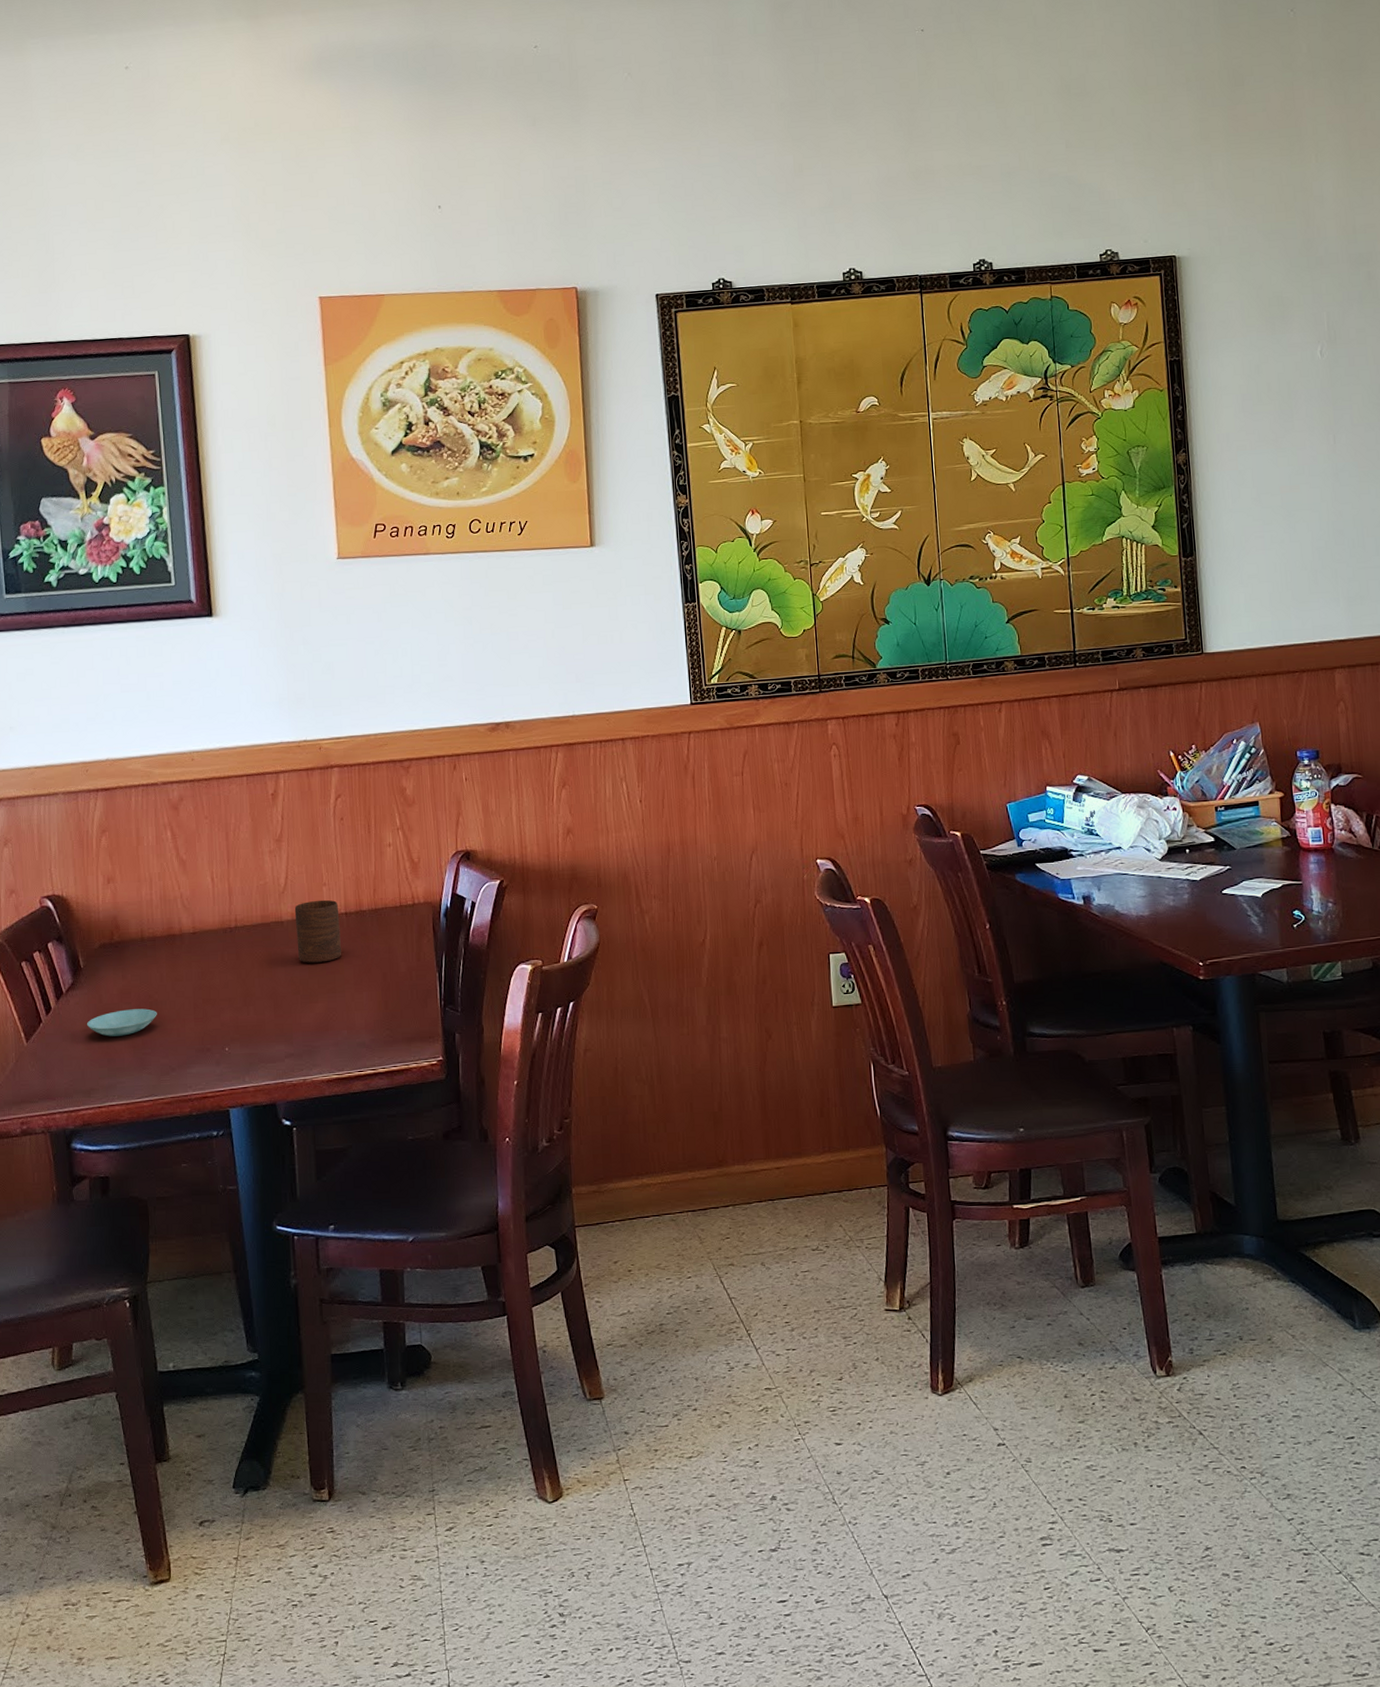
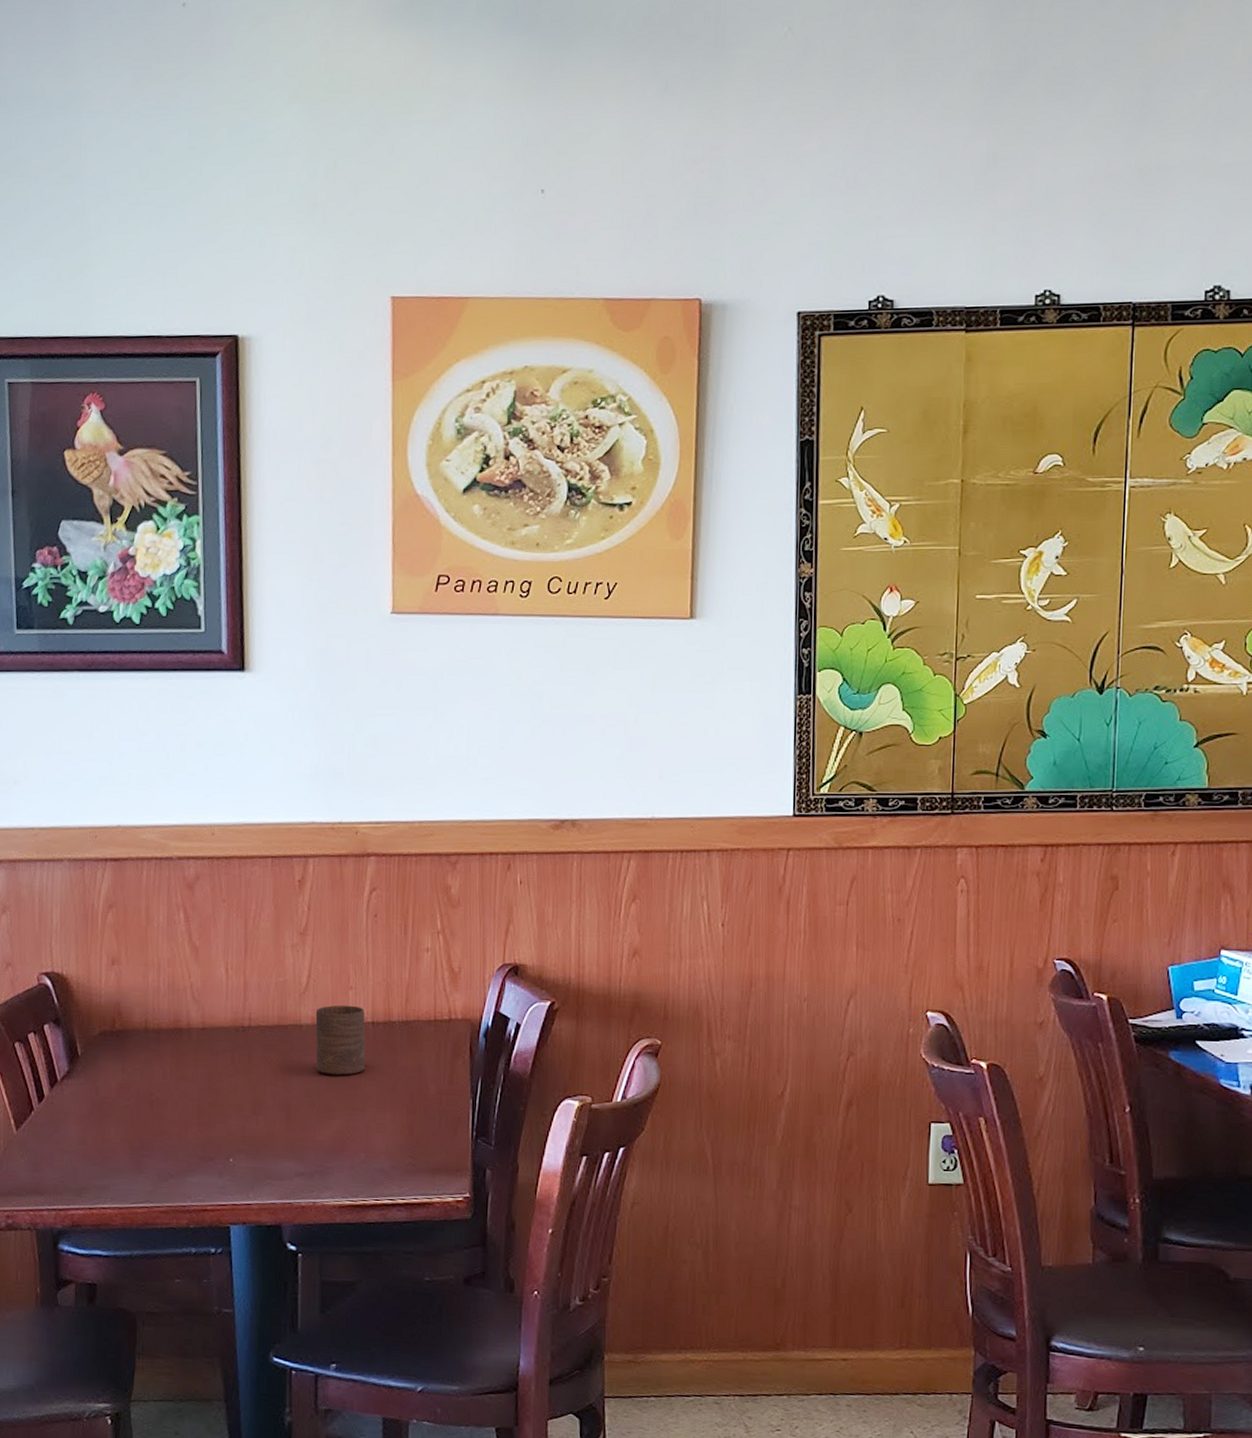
saucer: present [86,1008,157,1037] -> none [81,1105,158,1134]

